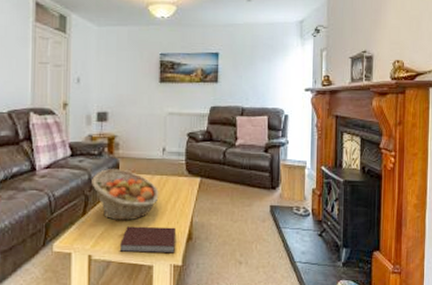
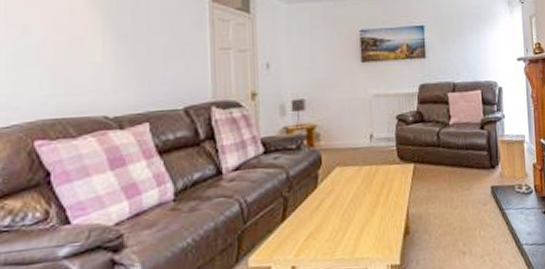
fruit basket: present [92,169,159,221] -> none [290,163,369,223]
notebook: present [119,226,175,254] -> none [327,222,391,258]

